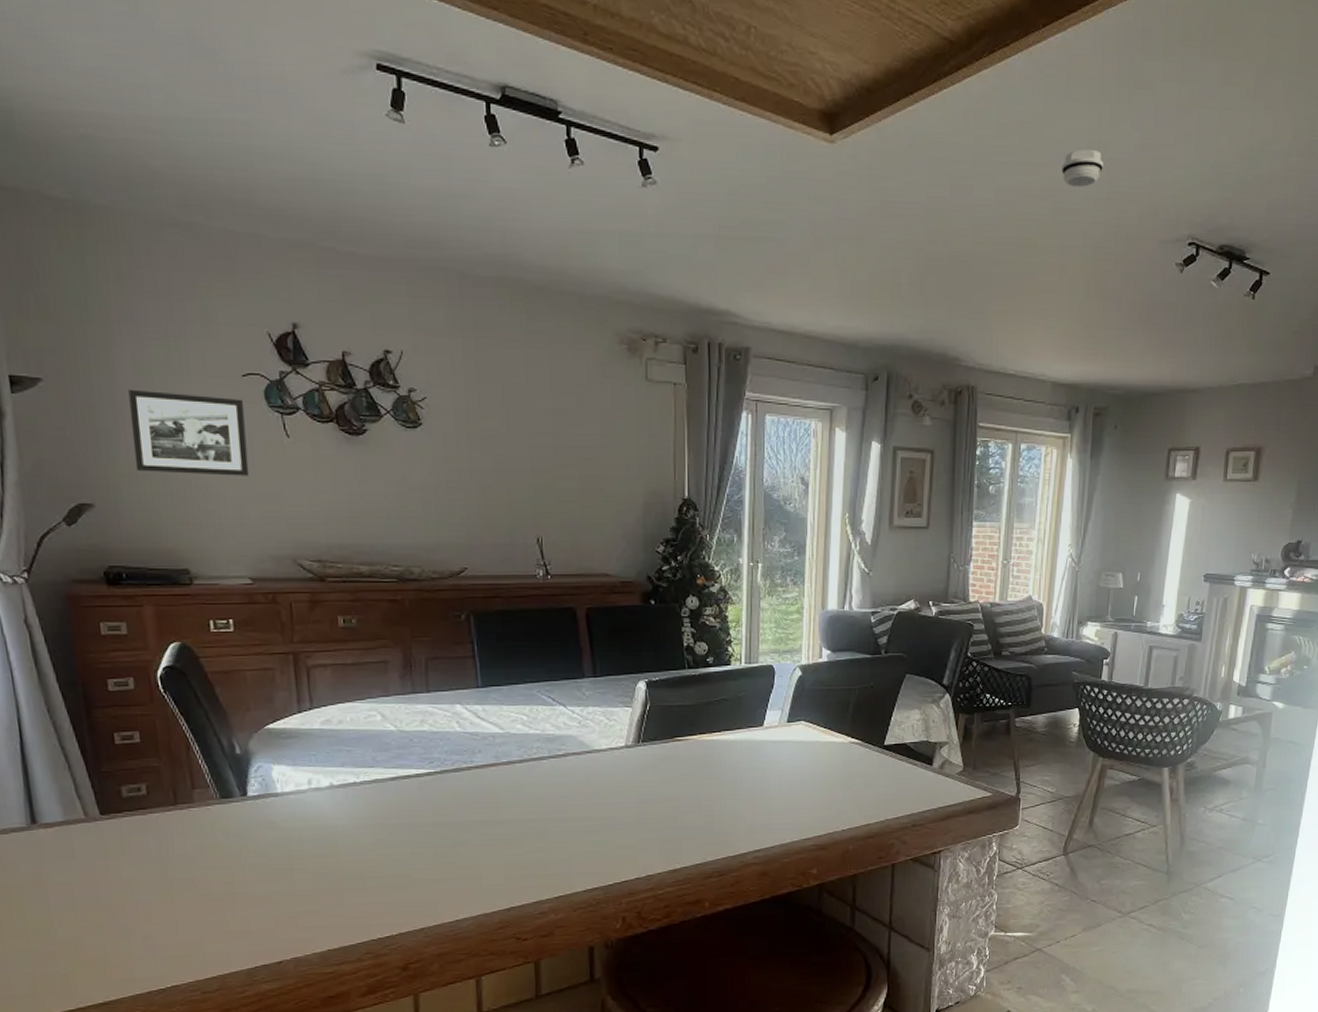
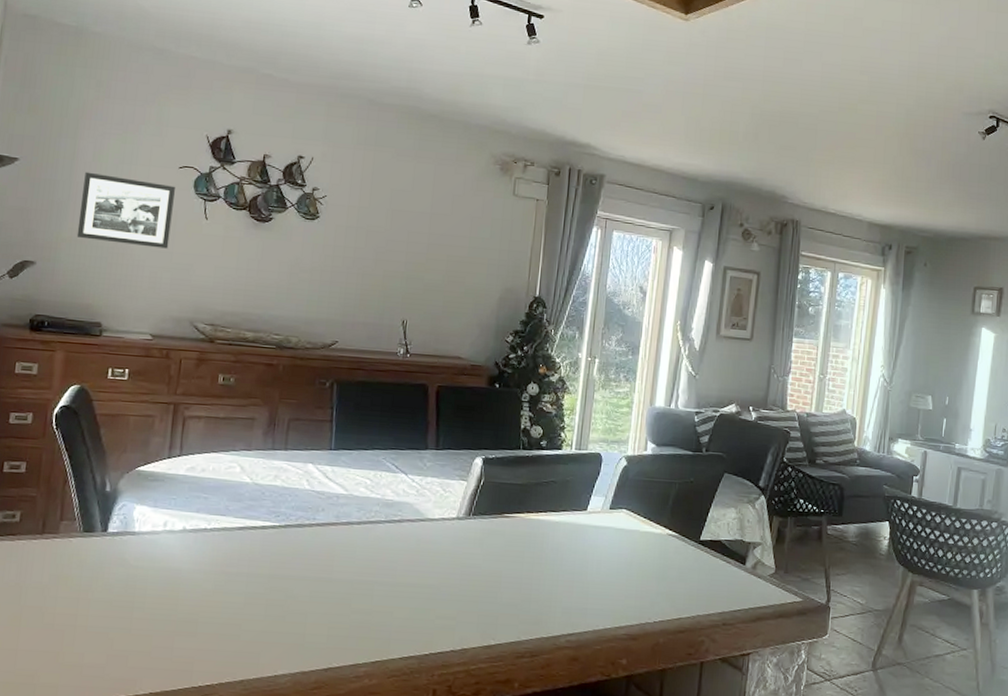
smoke detector: present [1061,149,1104,187] -> none [879,38,915,67]

